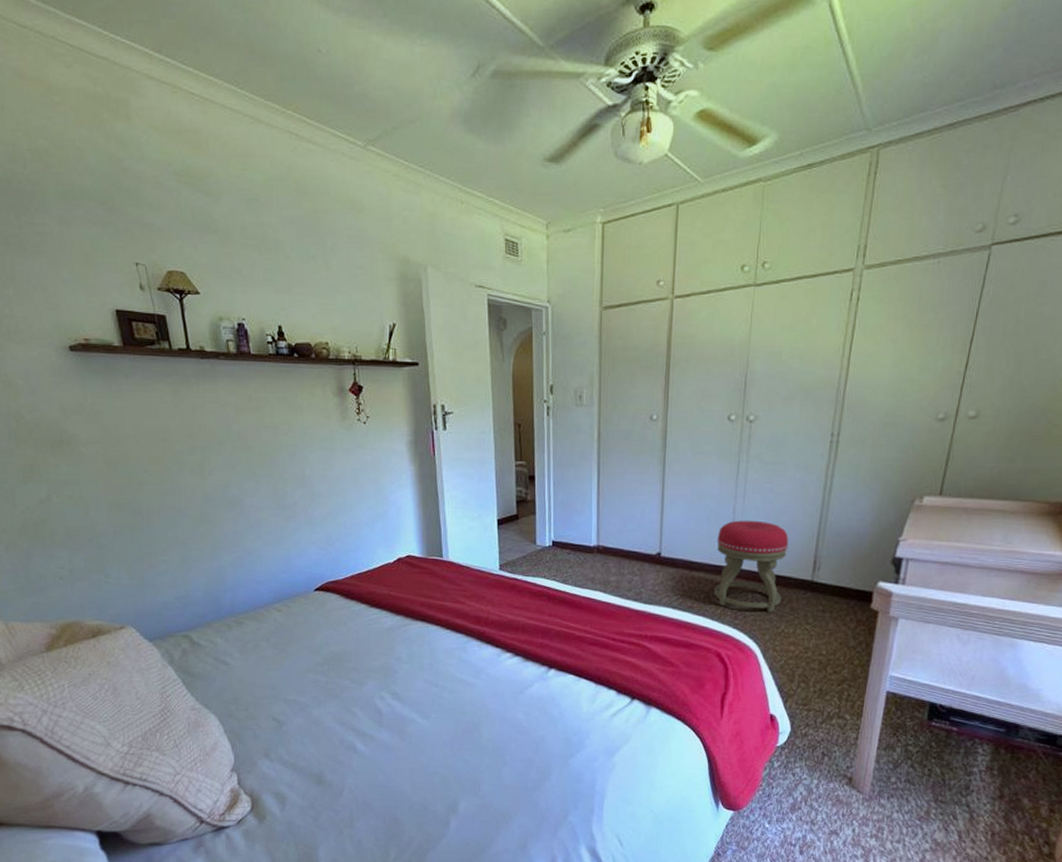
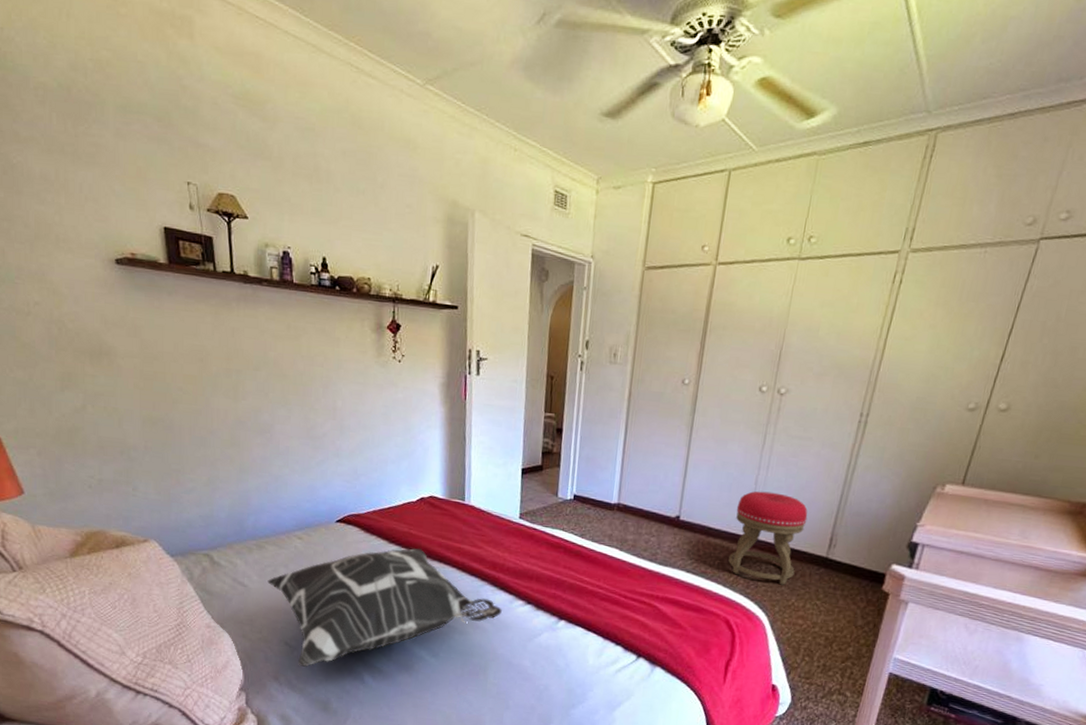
decorative pillow: none [250,609,490,741] -> present [267,548,502,667]

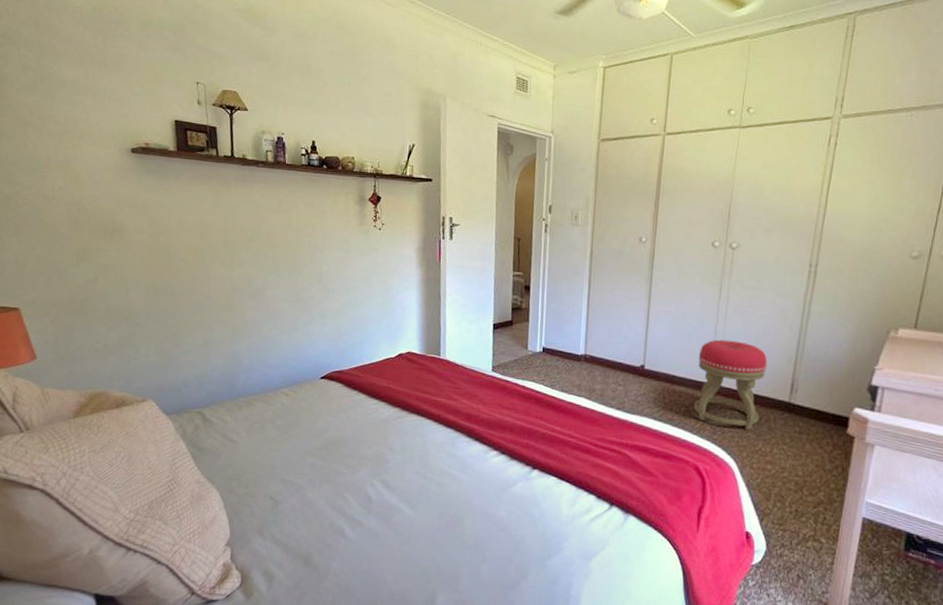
decorative pillow: present [267,548,502,667] -> none [255,401,477,521]

